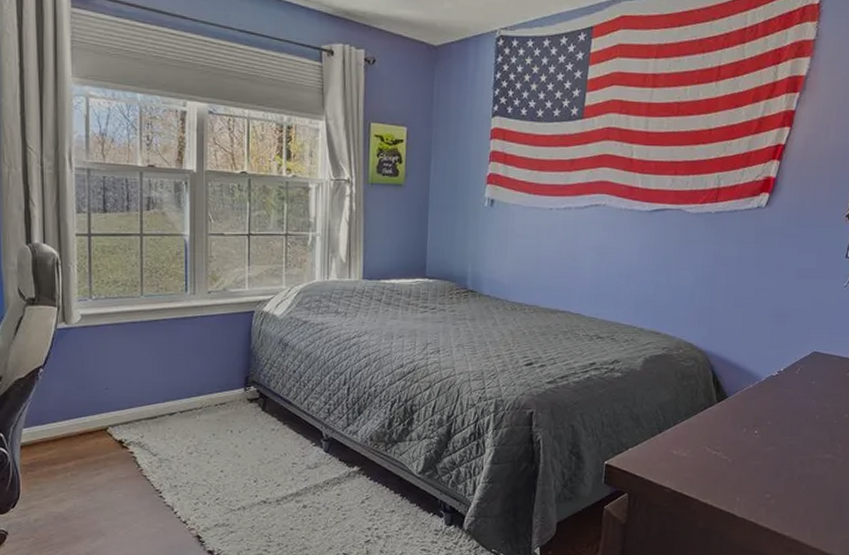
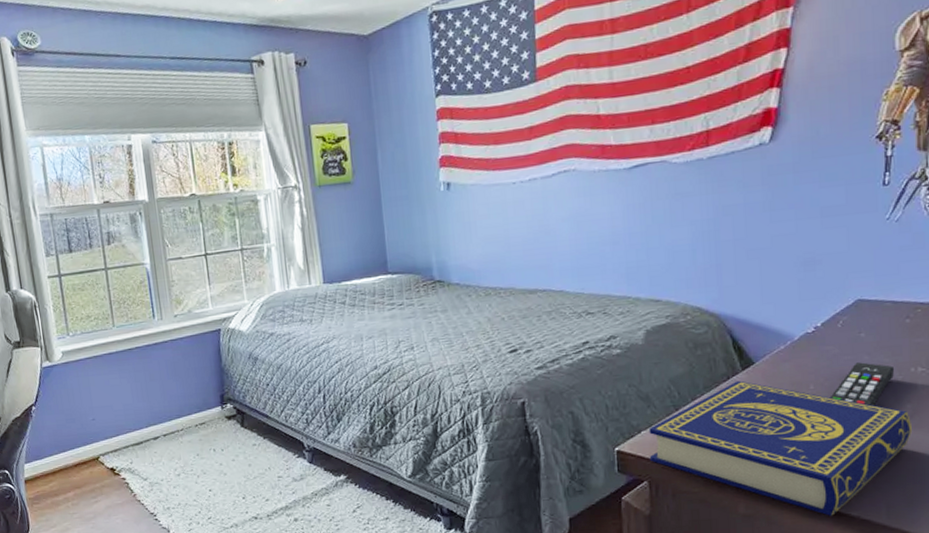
book: none [632,411,839,535] -> present [648,380,912,516]
remote control: none [781,405,834,444] -> present [829,362,895,407]

